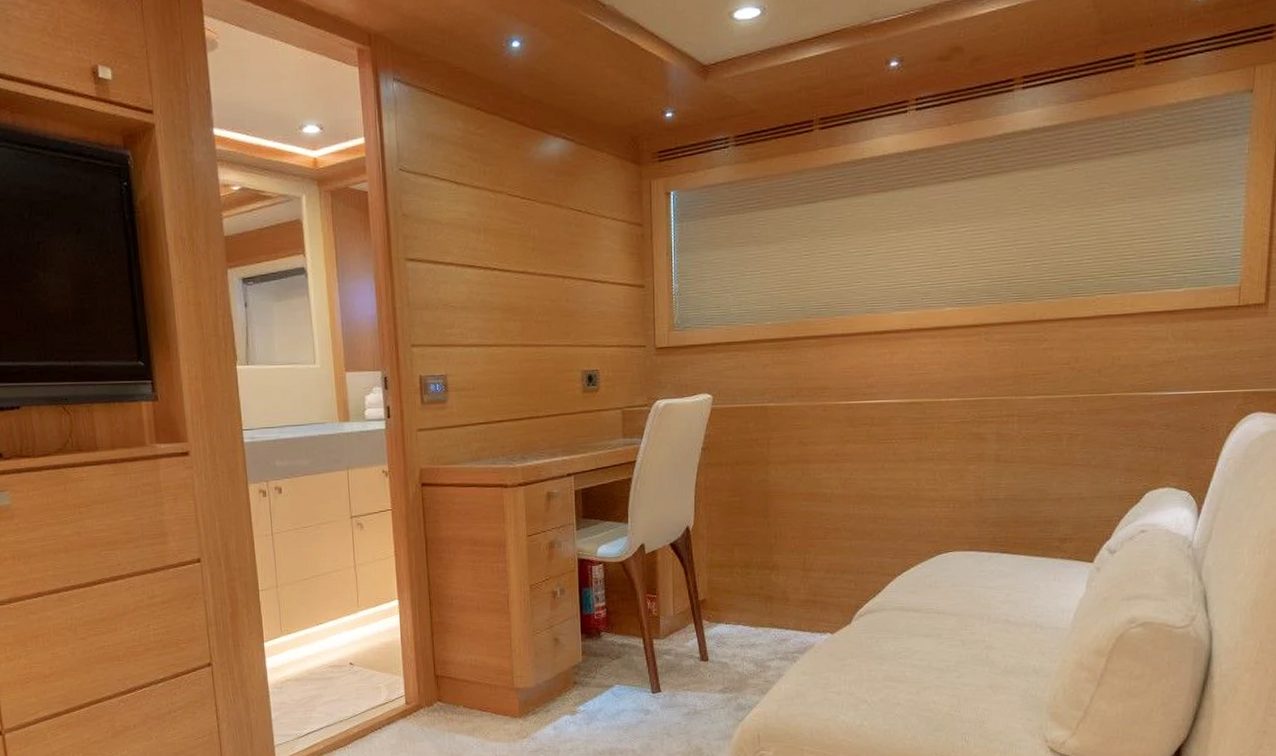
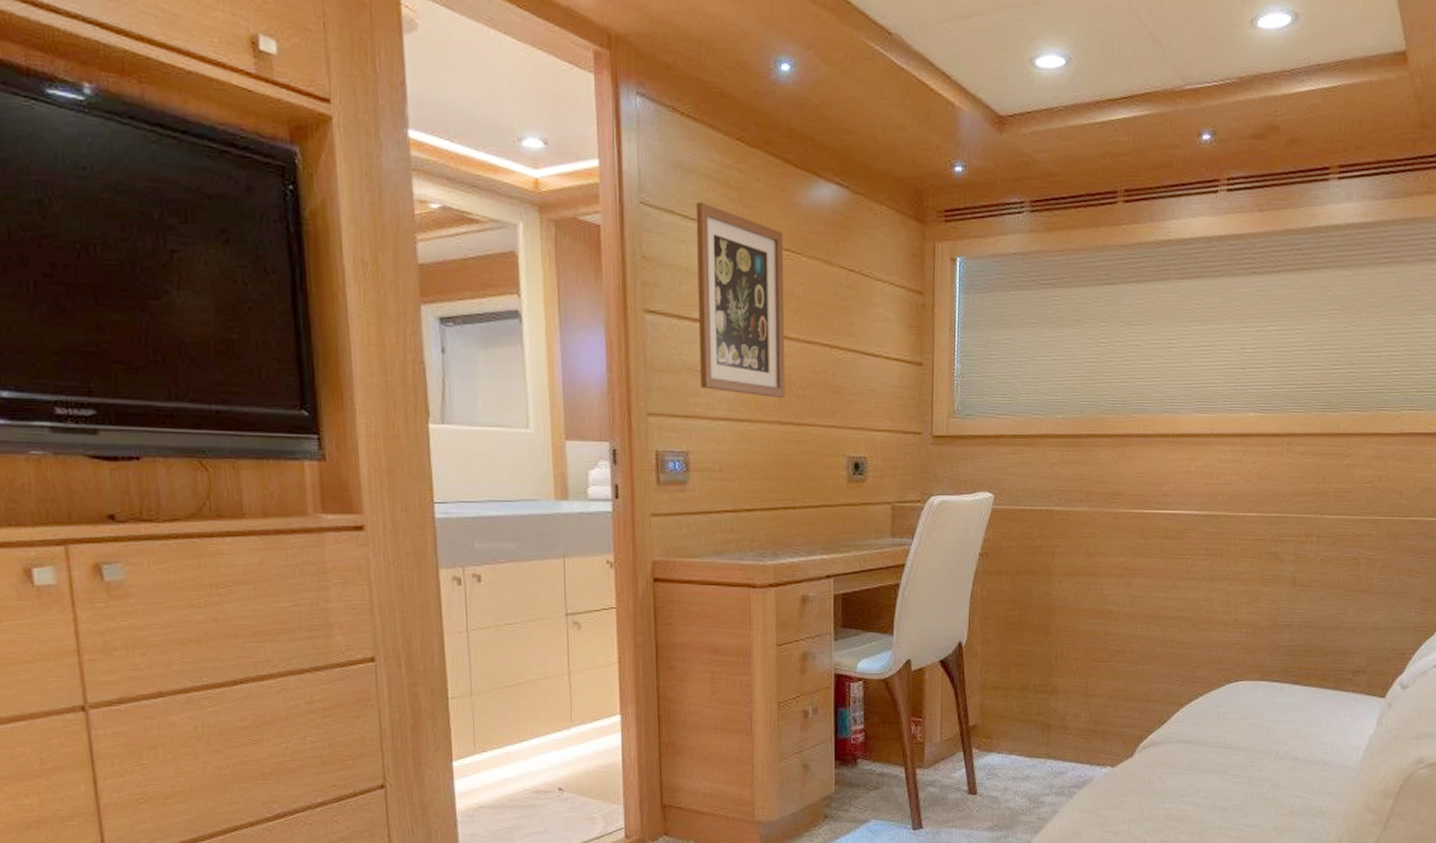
wall art: none [445,164,526,325] -> present [696,201,785,398]

